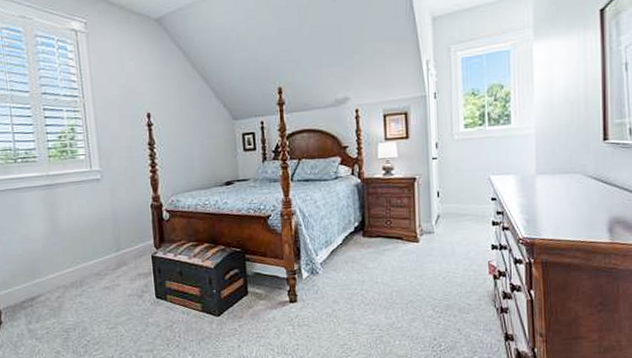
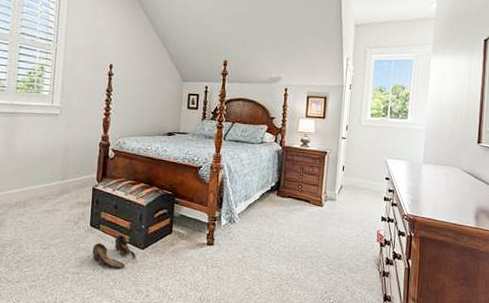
shoes: none [162,302,212,341] -> present [92,234,136,268]

